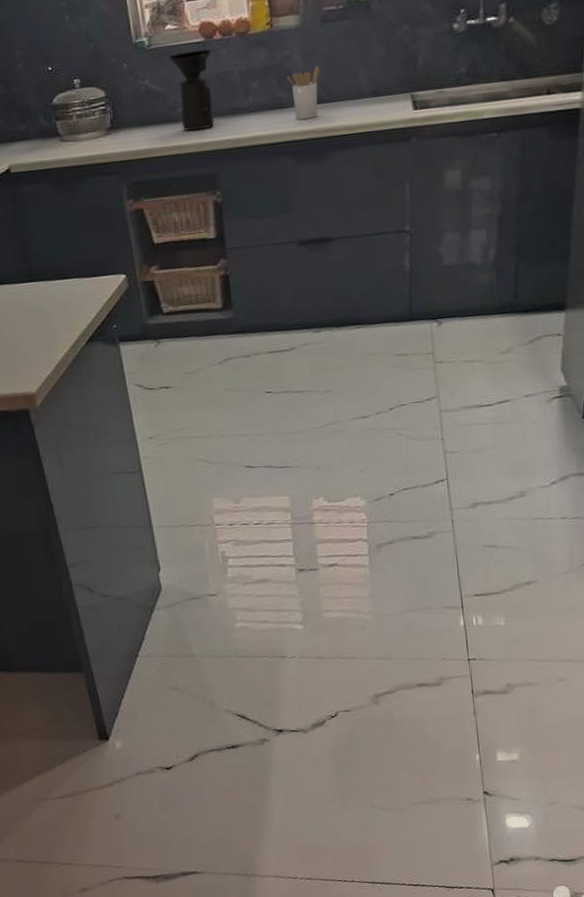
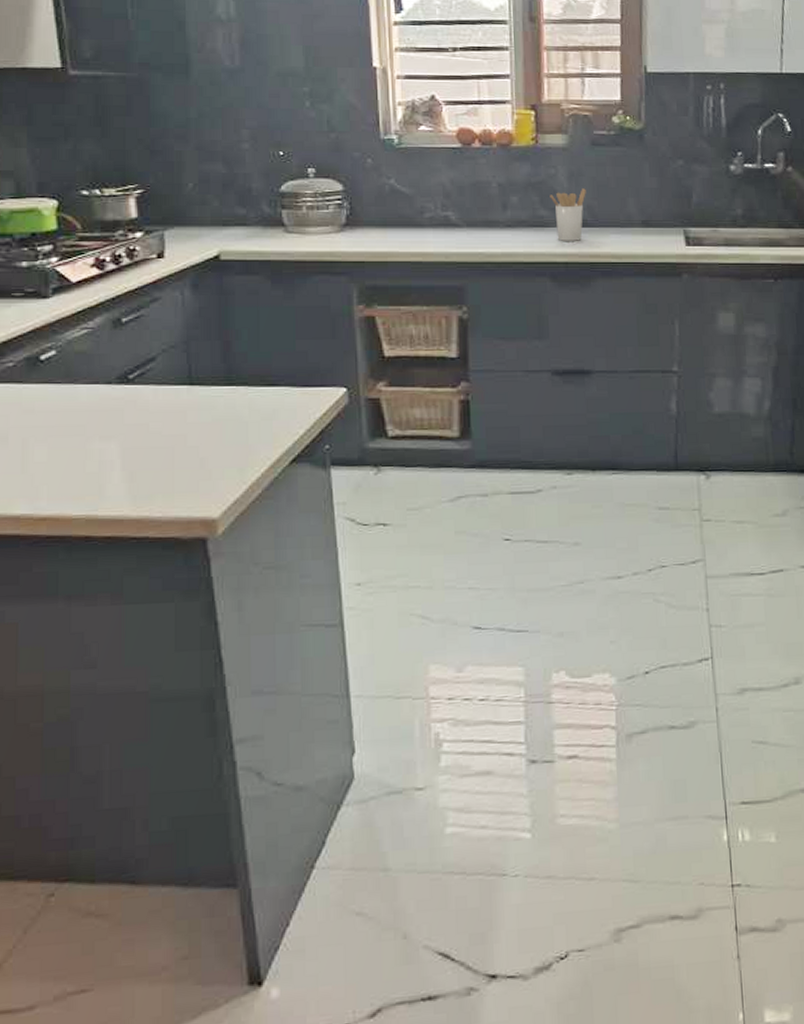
coffee maker: present [169,49,214,131] -> none [420,155,468,239]

